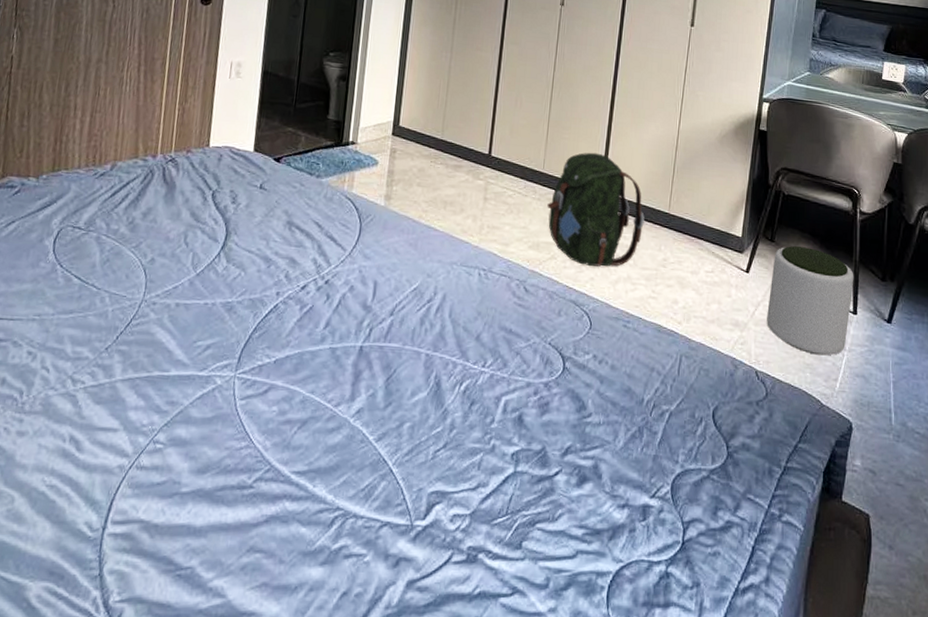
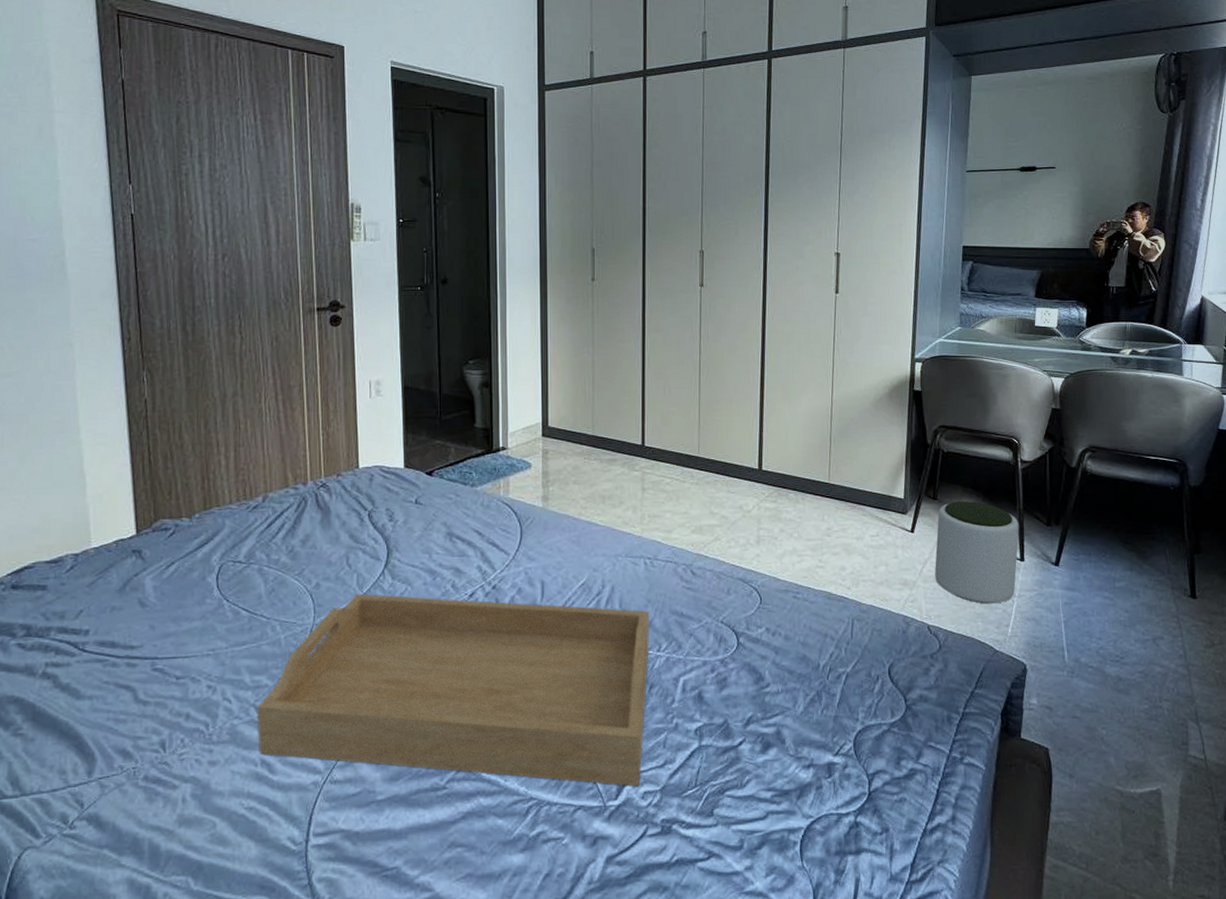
serving tray: none [69,274,478,508] -> present [257,594,649,787]
backpack: present [547,152,645,267] -> none [706,431,805,544]

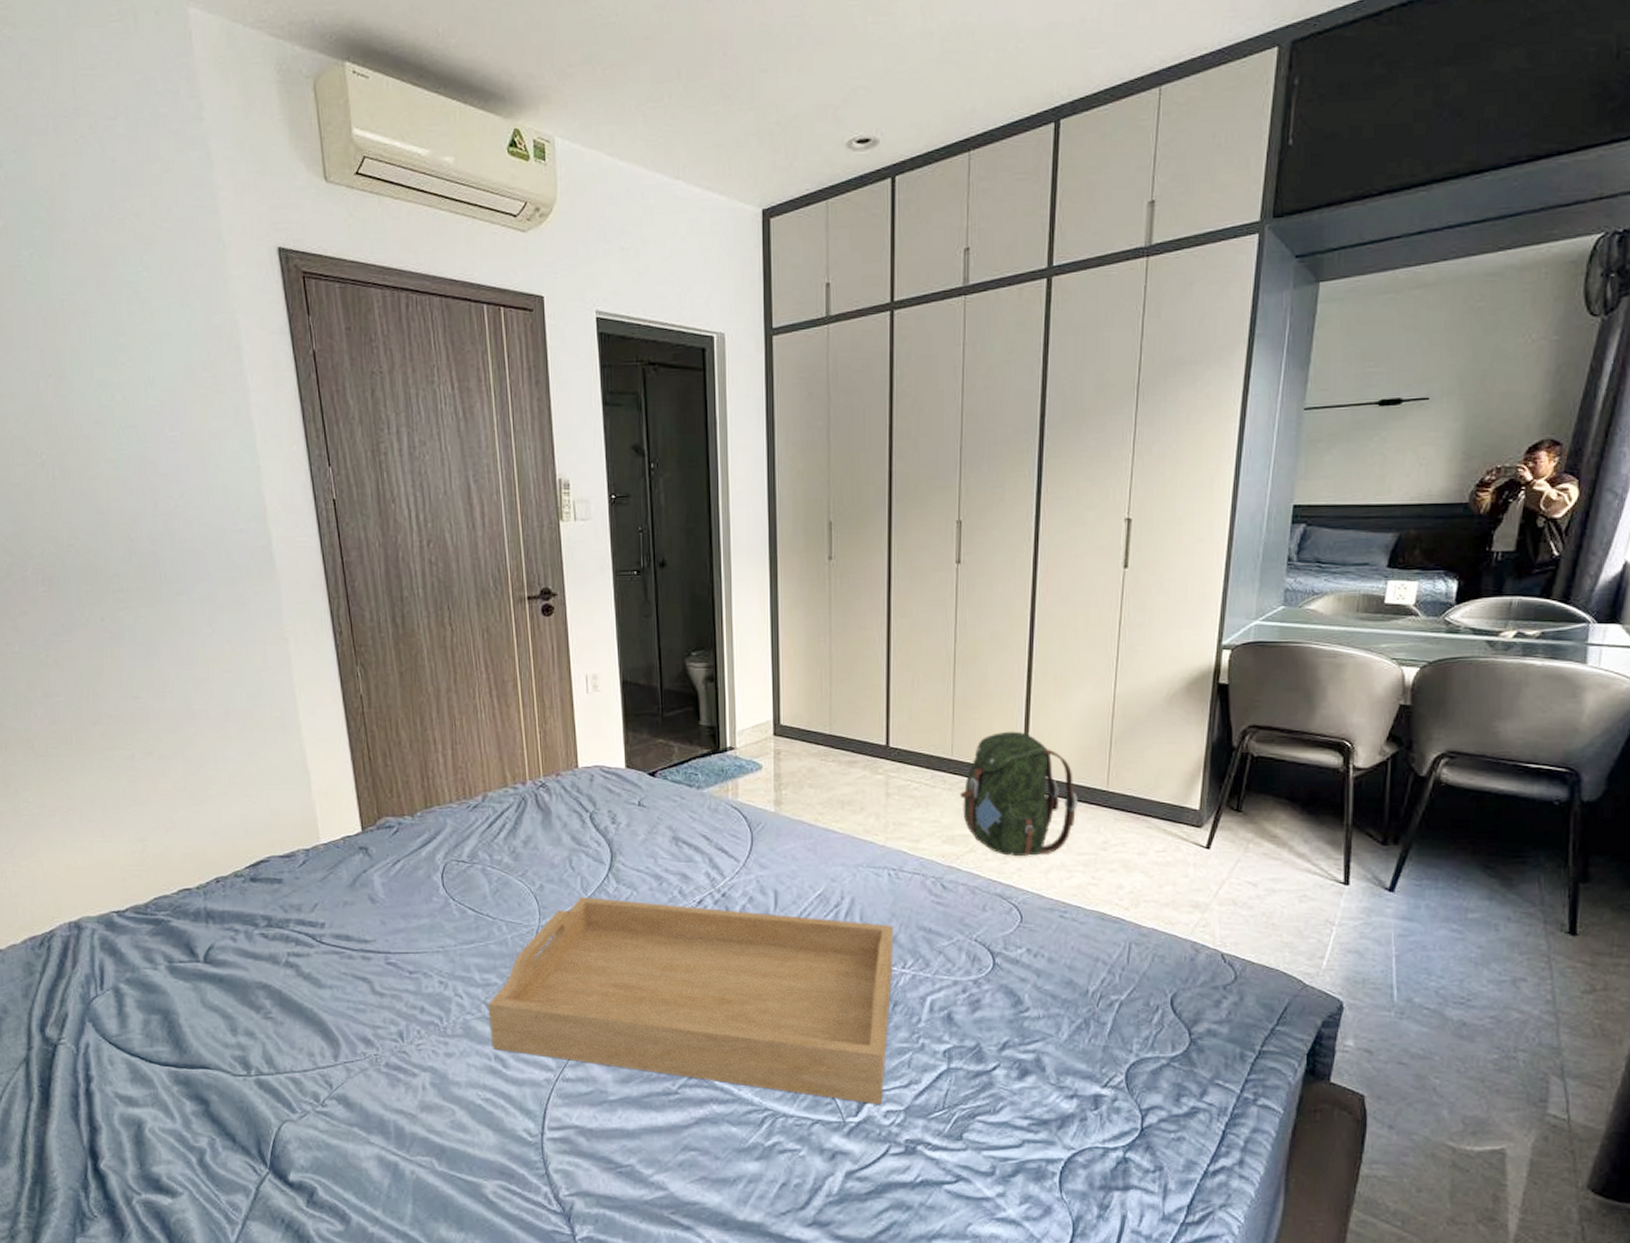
backpack: none [706,431,805,544] -> present [960,731,1078,857]
plant pot: present [935,500,1019,604] -> none [1234,813,1346,932]

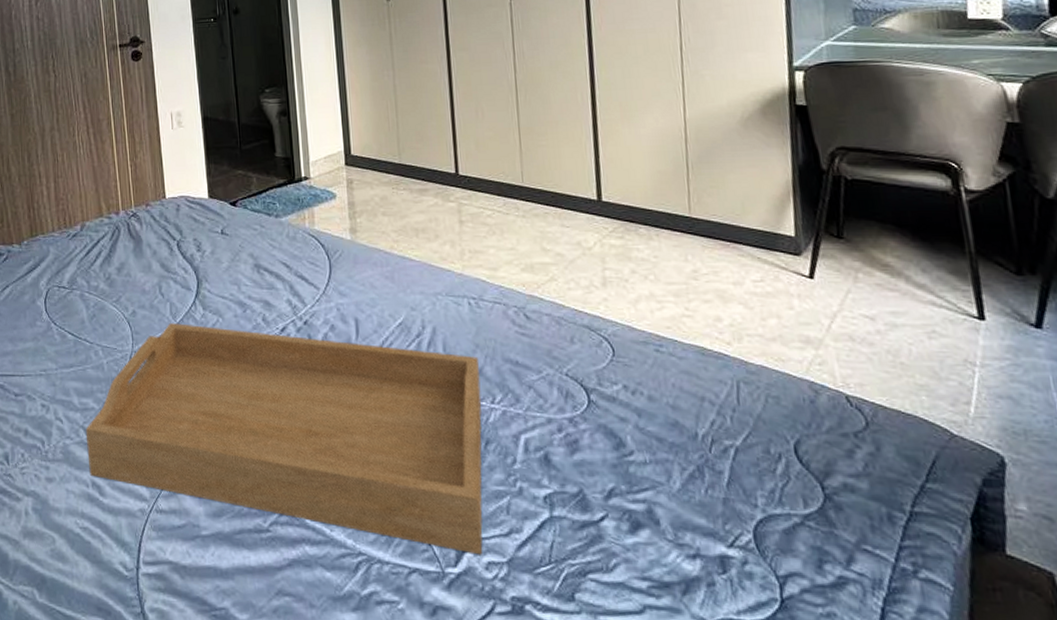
backpack: present [960,731,1078,857] -> none [535,157,660,286]

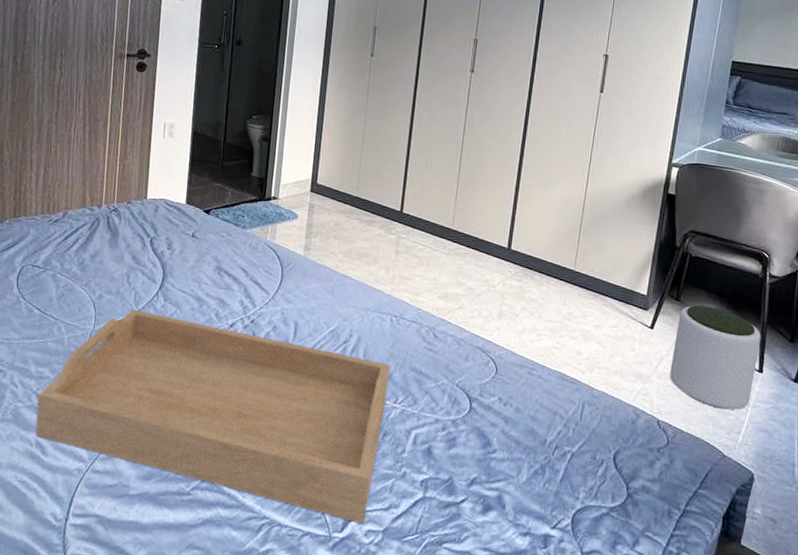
plant pot: none [846,240,975,374] -> present [670,305,761,410]

